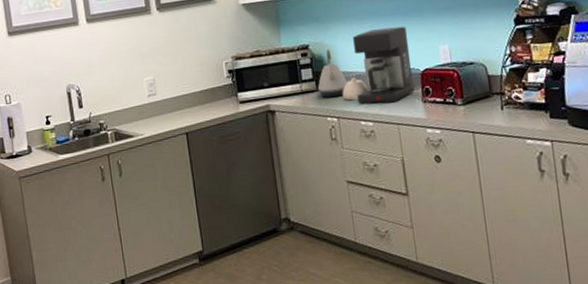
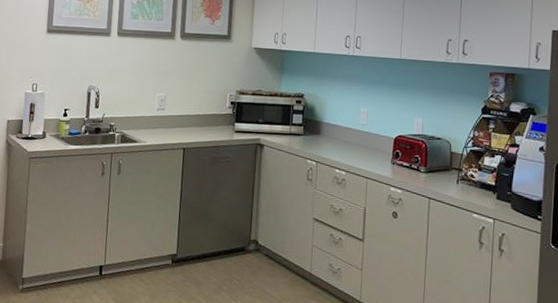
kettle: present [317,49,348,98] -> none [304,101,331,144]
sugar bowl: present [342,77,369,101] -> none [324,130,348,150]
coffee maker: present [353,26,415,104] -> none [337,92,390,159]

